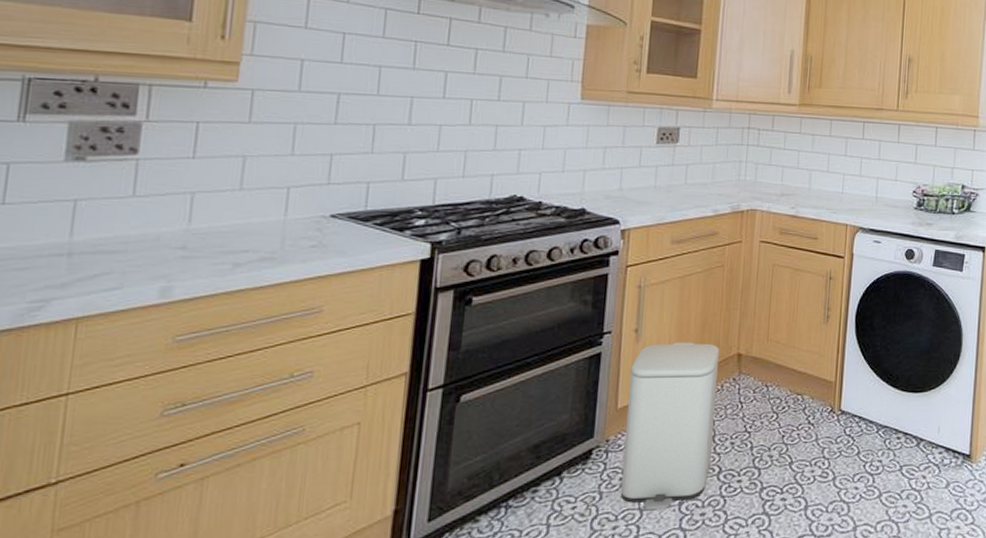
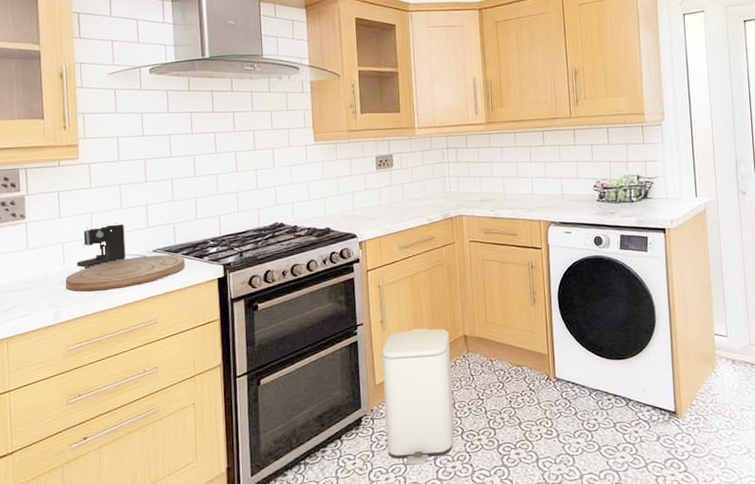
cutting board: none [187,222,377,263] -> present [65,254,185,292]
coffee maker: none [209,173,320,231] -> present [76,223,147,269]

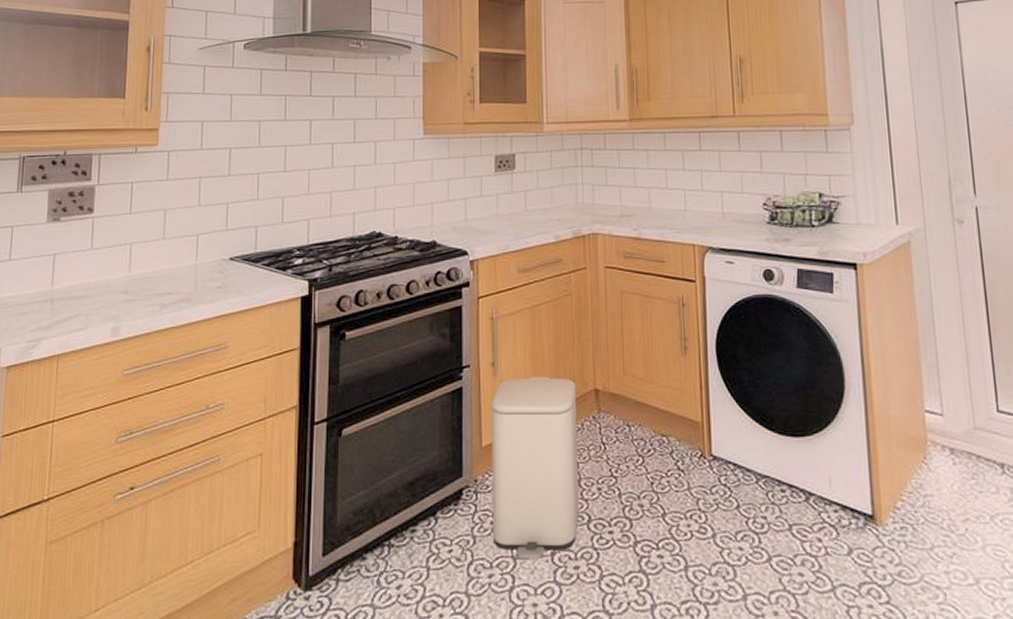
cutting board: present [65,254,185,292] -> none [129,264,265,304]
coffee maker: present [76,223,147,269] -> none [143,223,222,276]

